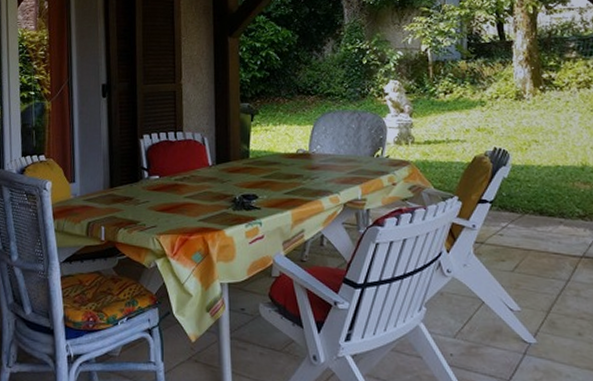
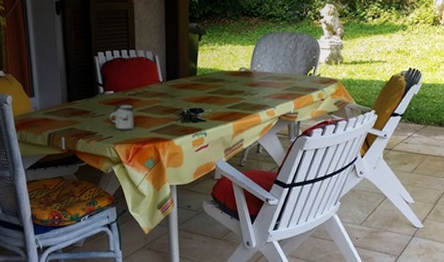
cup: none [154,191,181,219] -> present [109,105,134,130]

